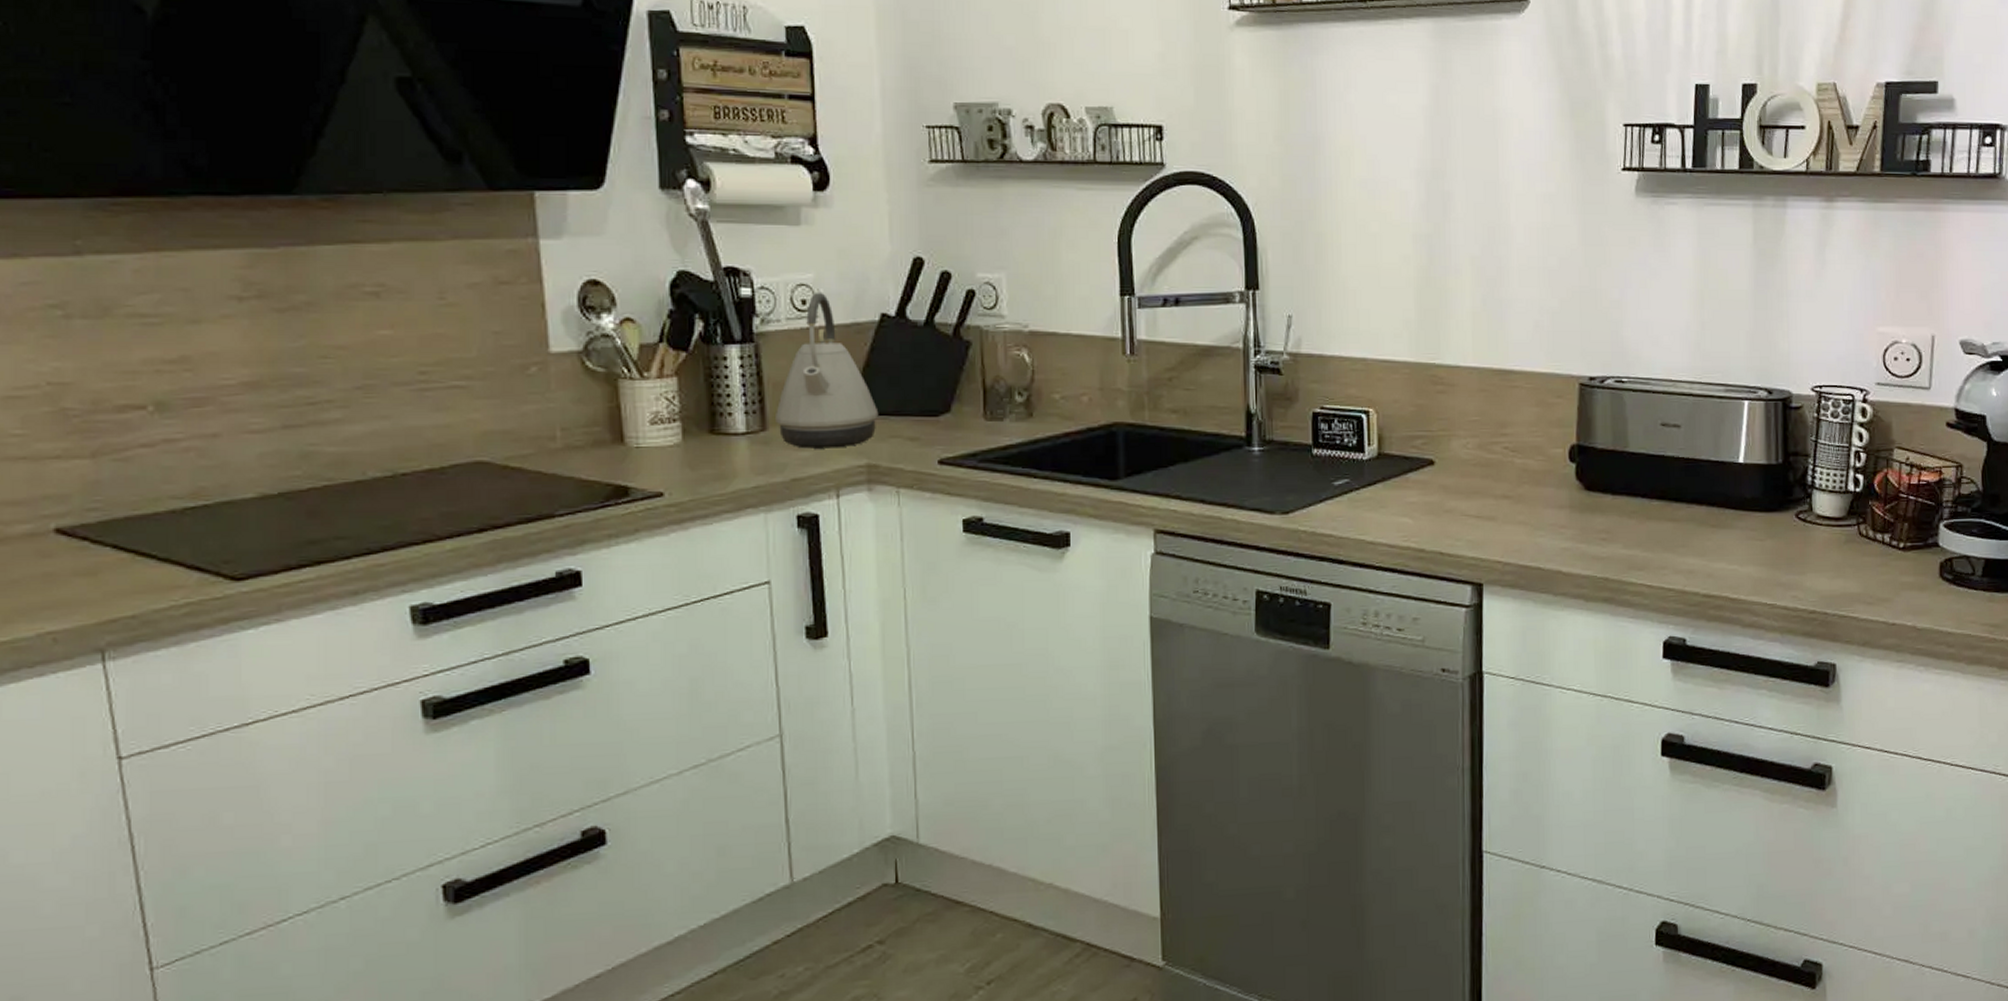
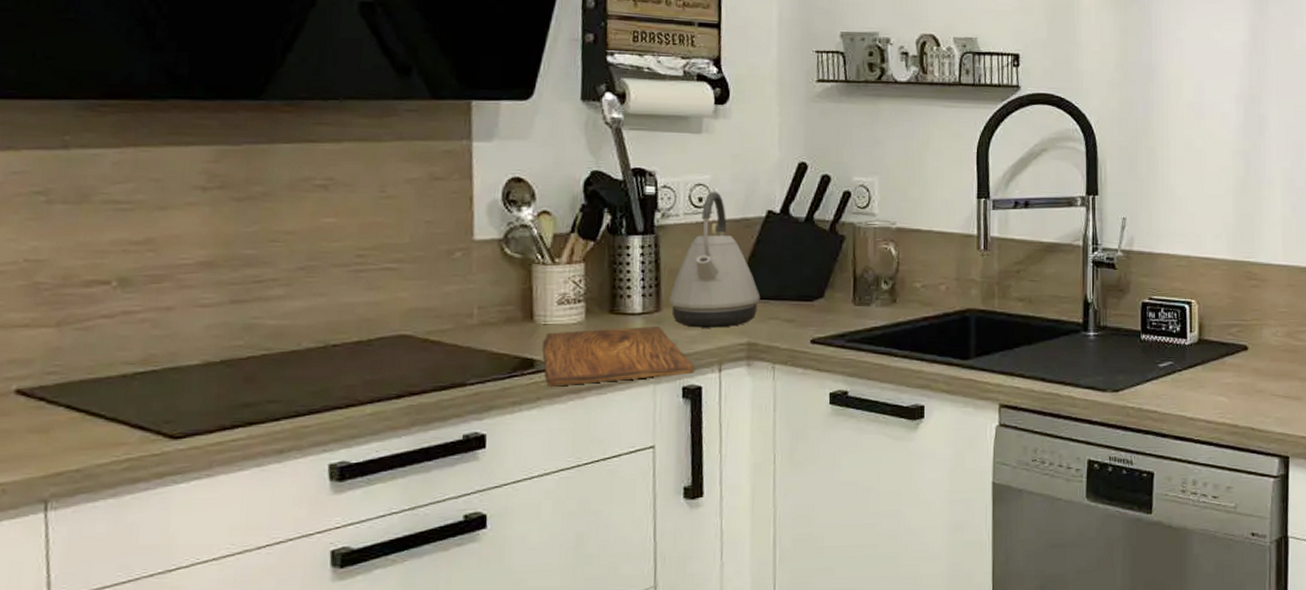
cutting board: none [636,448,810,517] -> present [542,327,695,387]

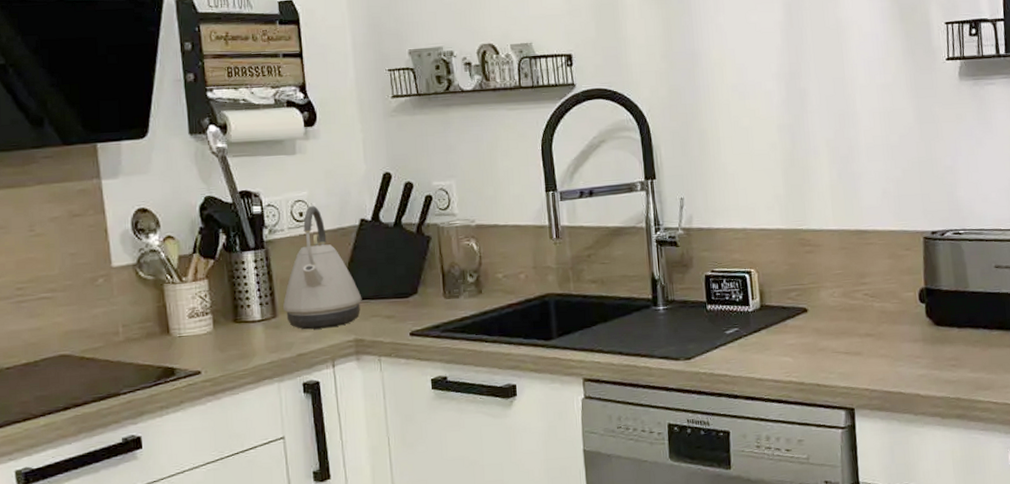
cutting board: present [542,327,695,387] -> none [179,331,312,391]

